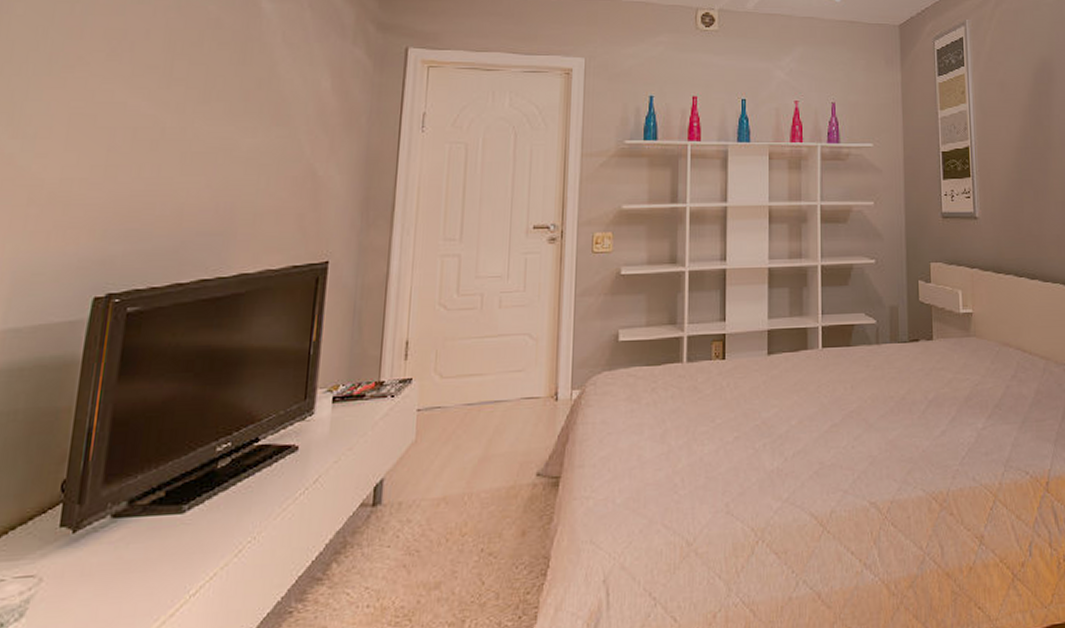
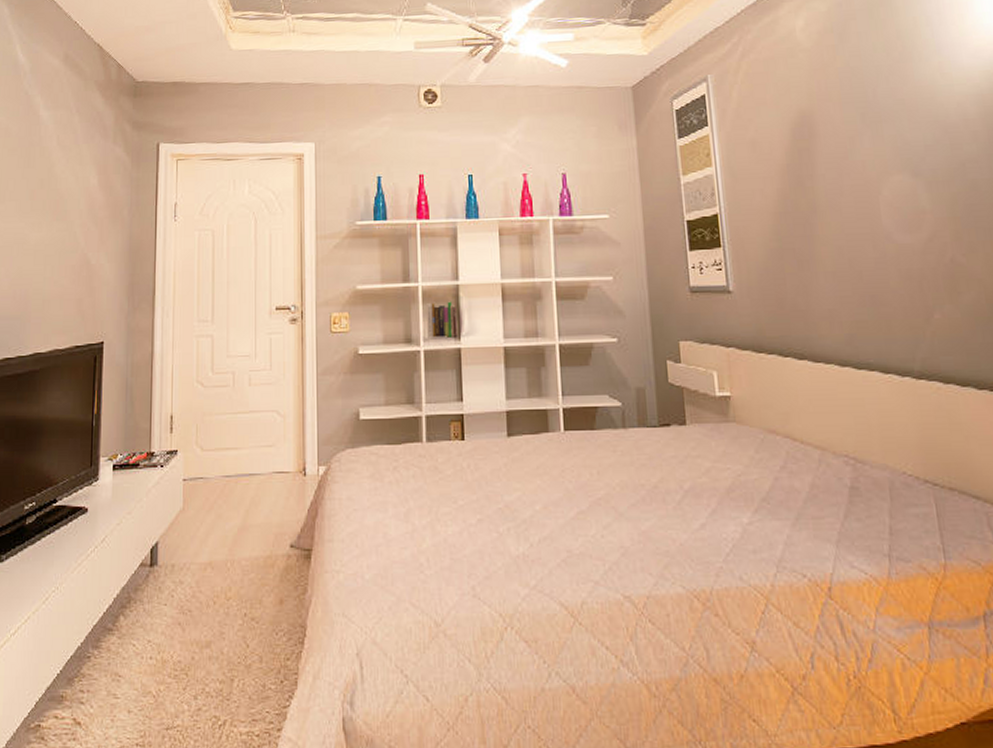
books: none [693,222,723,259] -> present [427,301,457,338]

